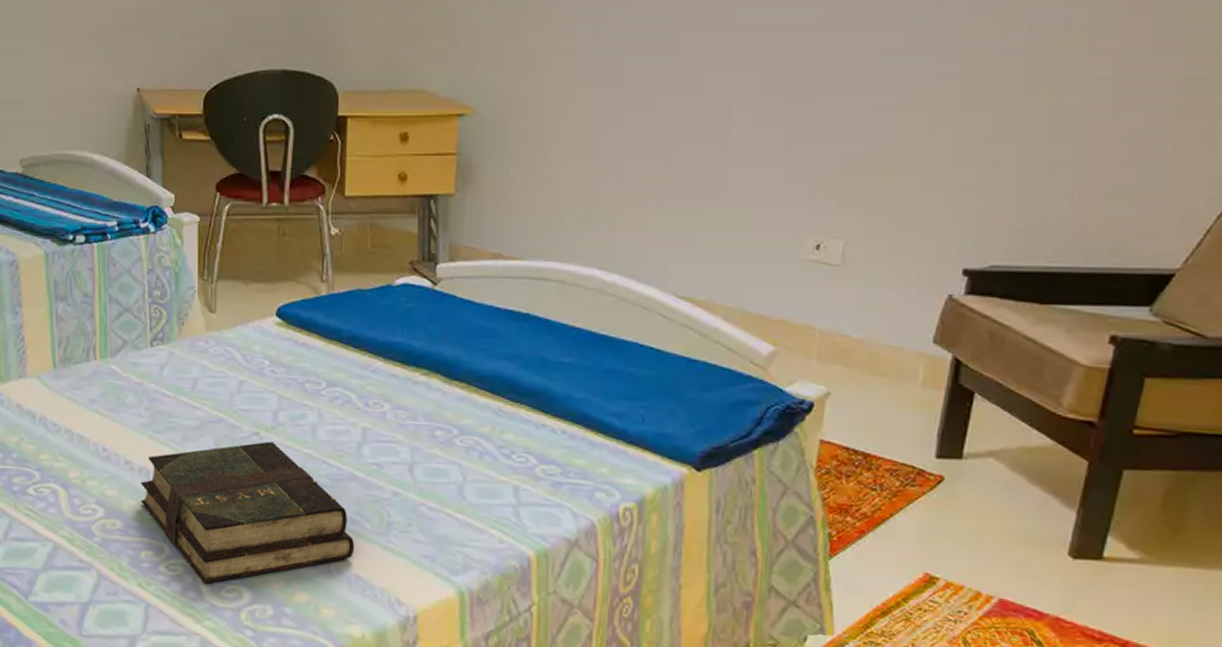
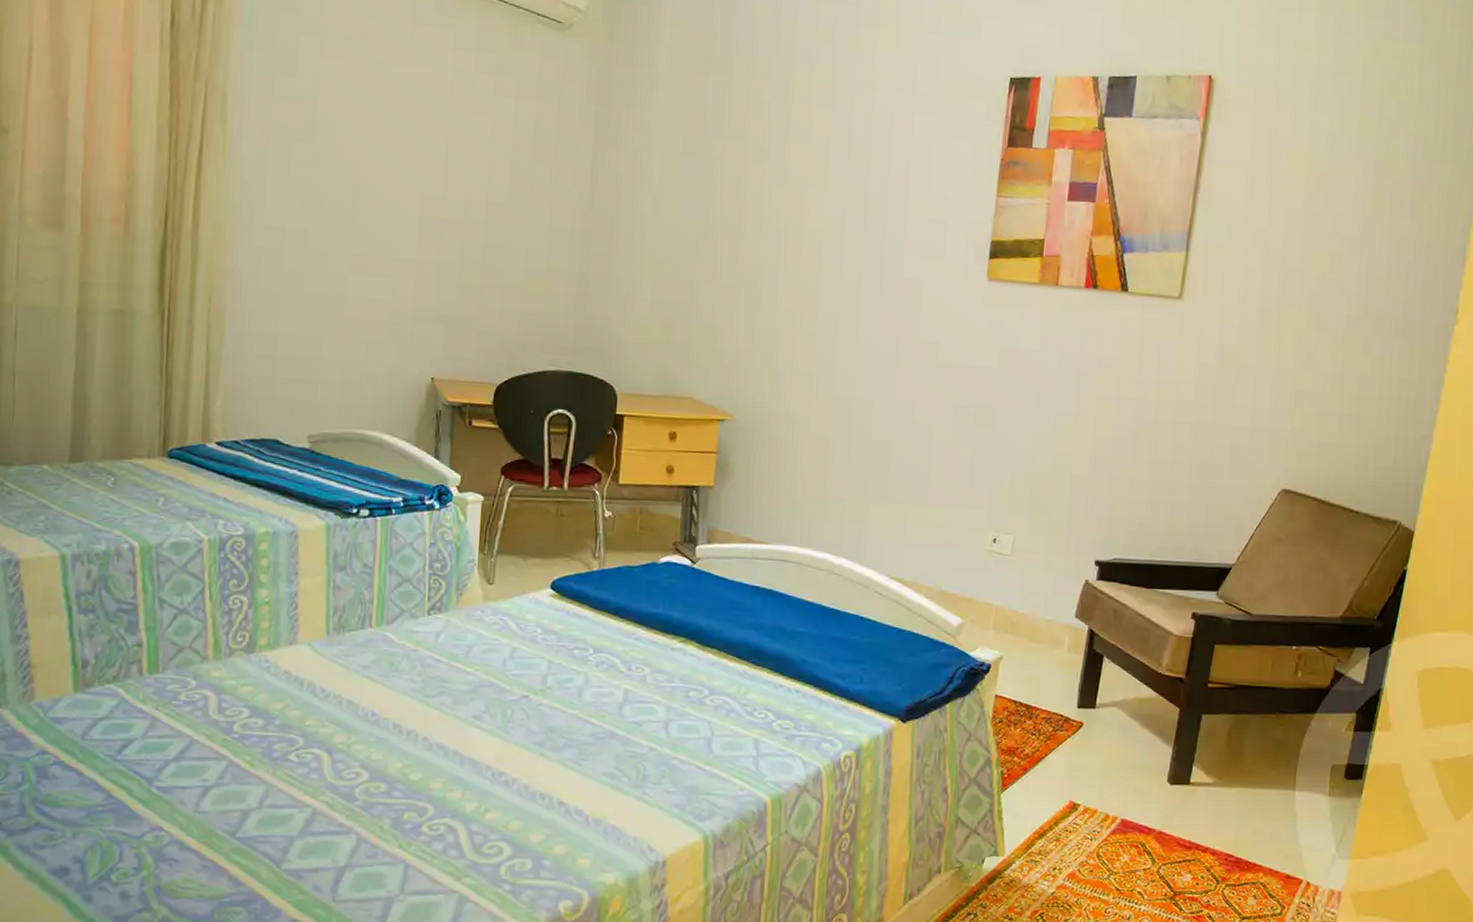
book: present [141,441,355,583] -> none [407,703,613,841]

